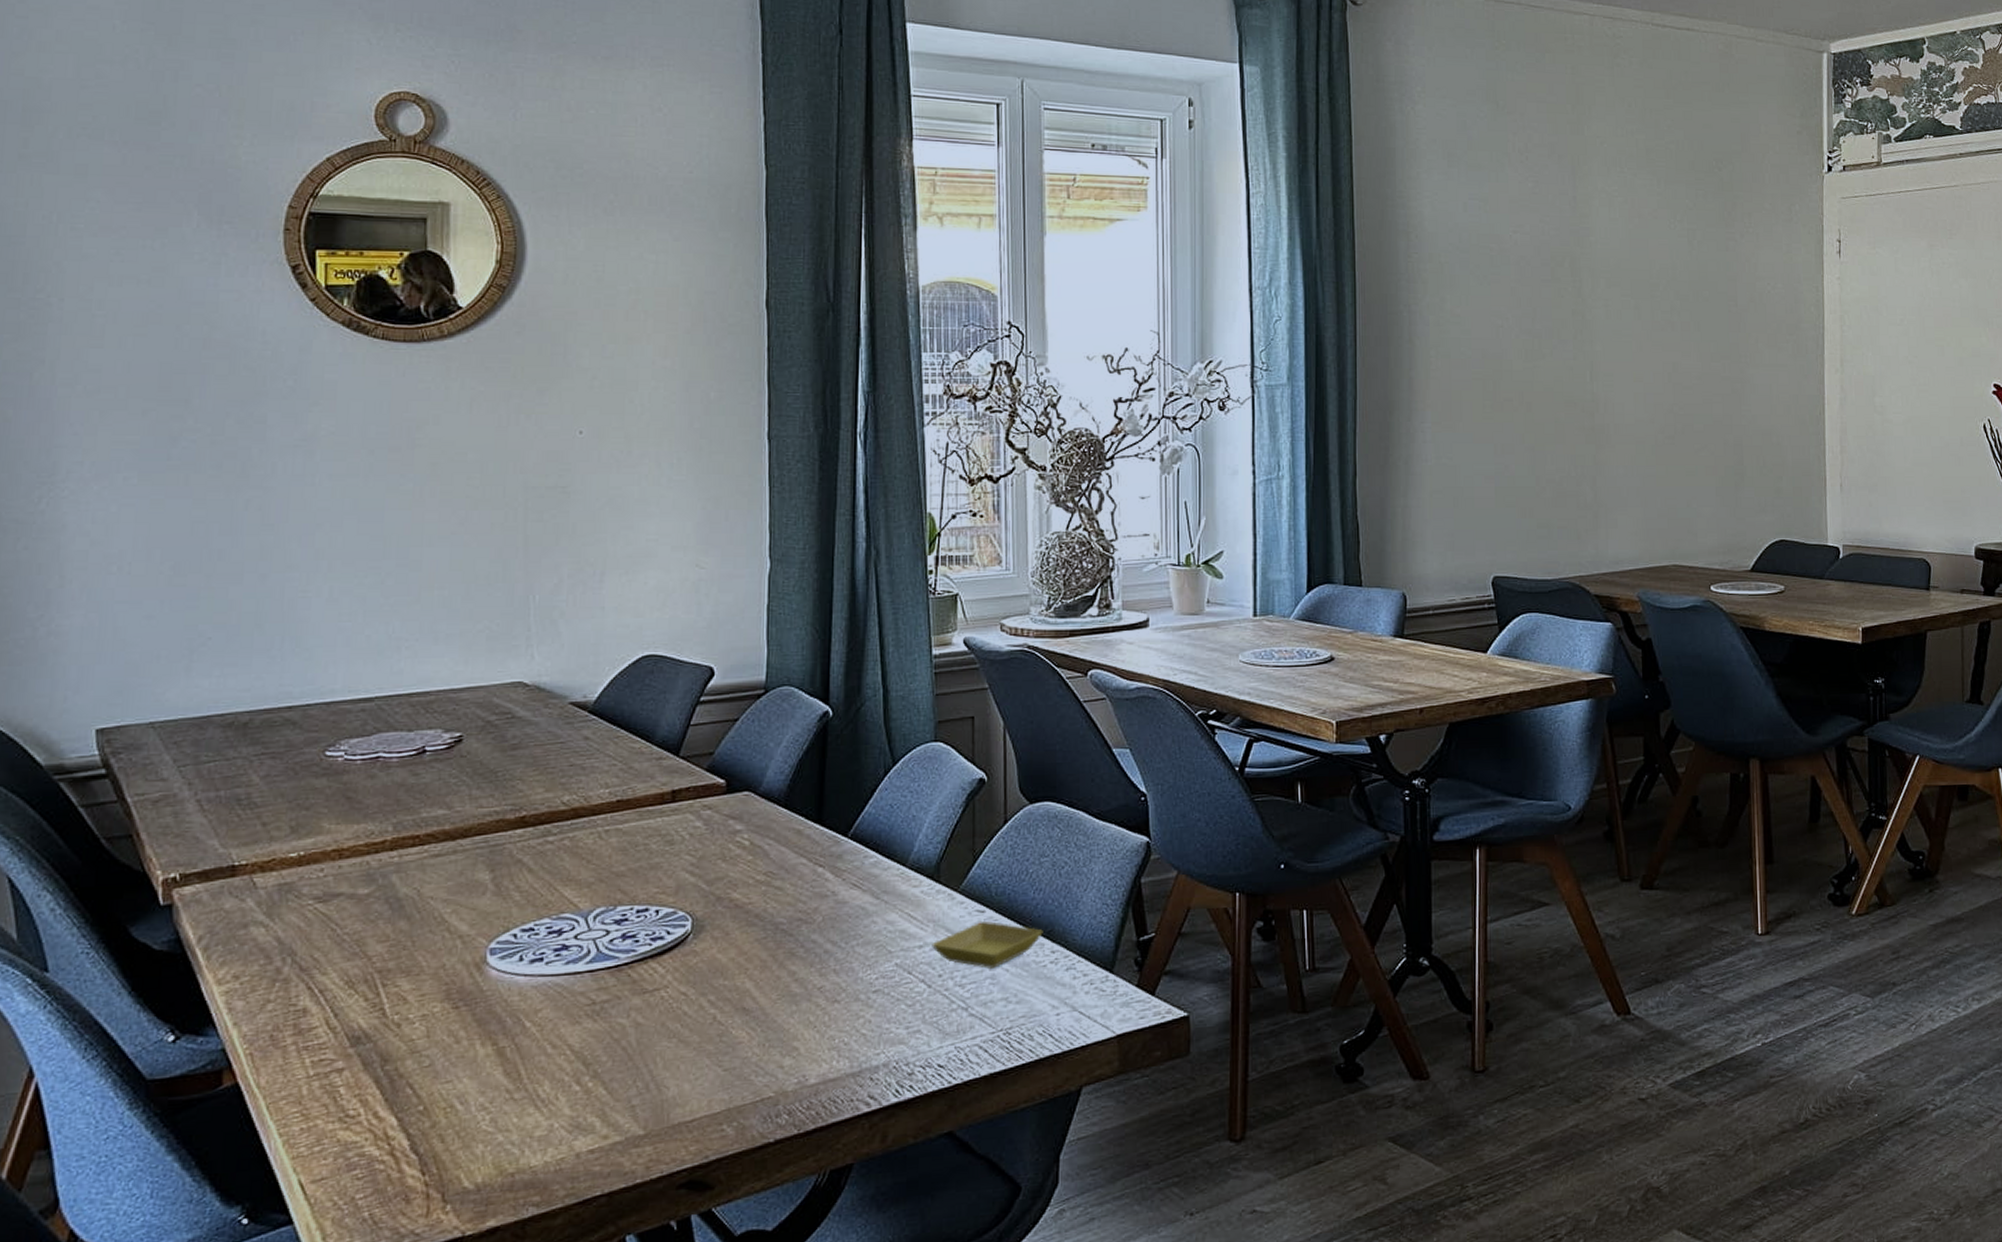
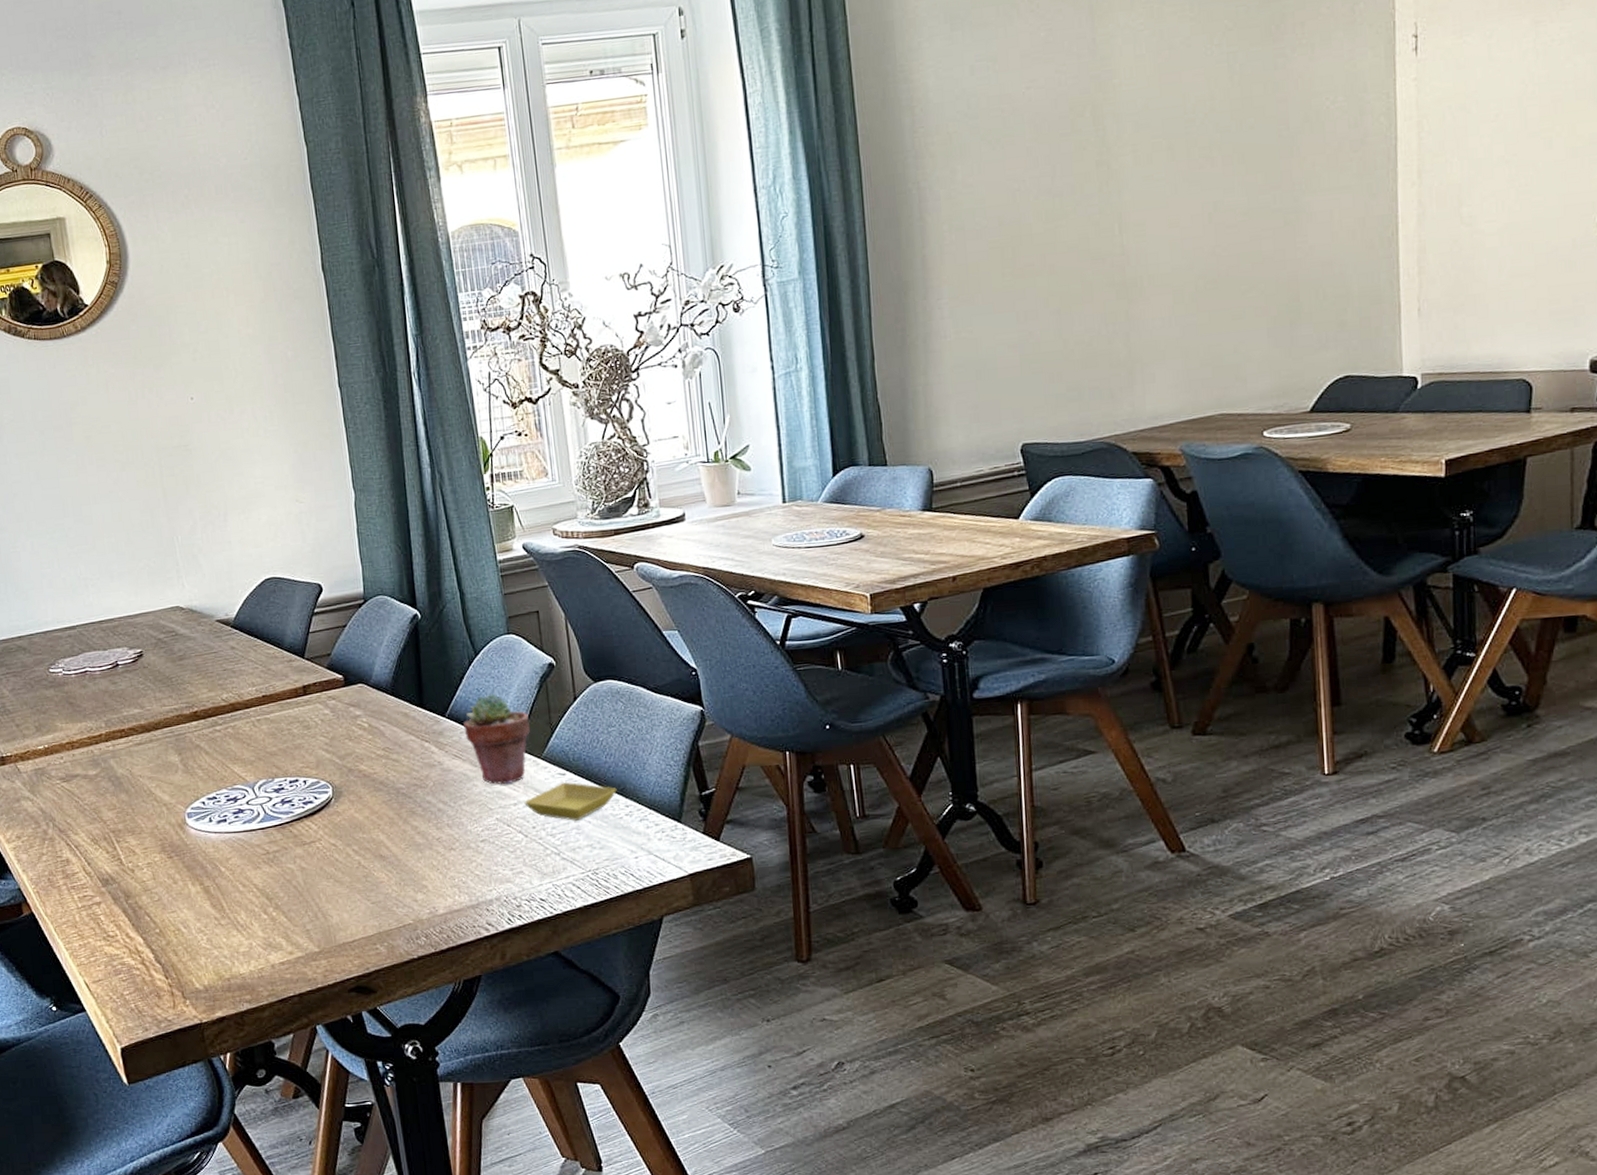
potted succulent: none [869,811,948,923] -> present [463,694,530,785]

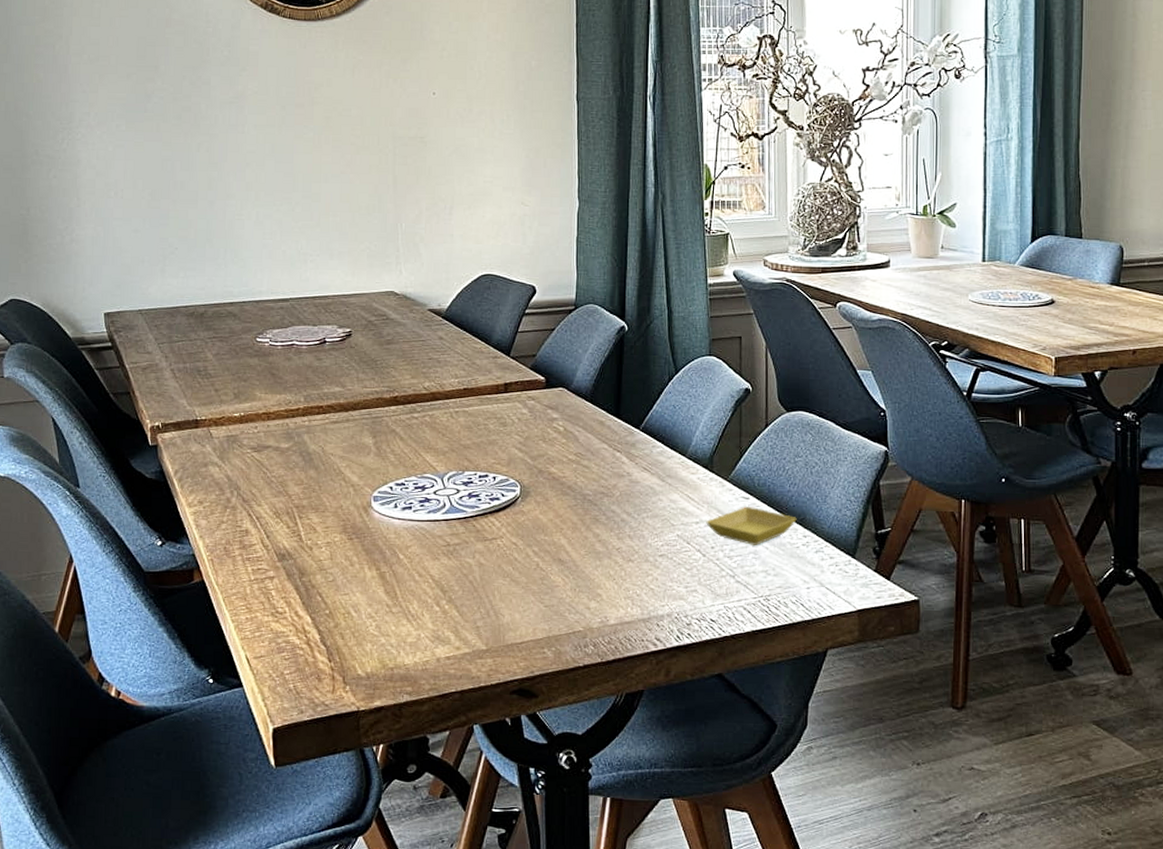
potted succulent: present [463,694,530,785] -> none [656,411,720,503]

